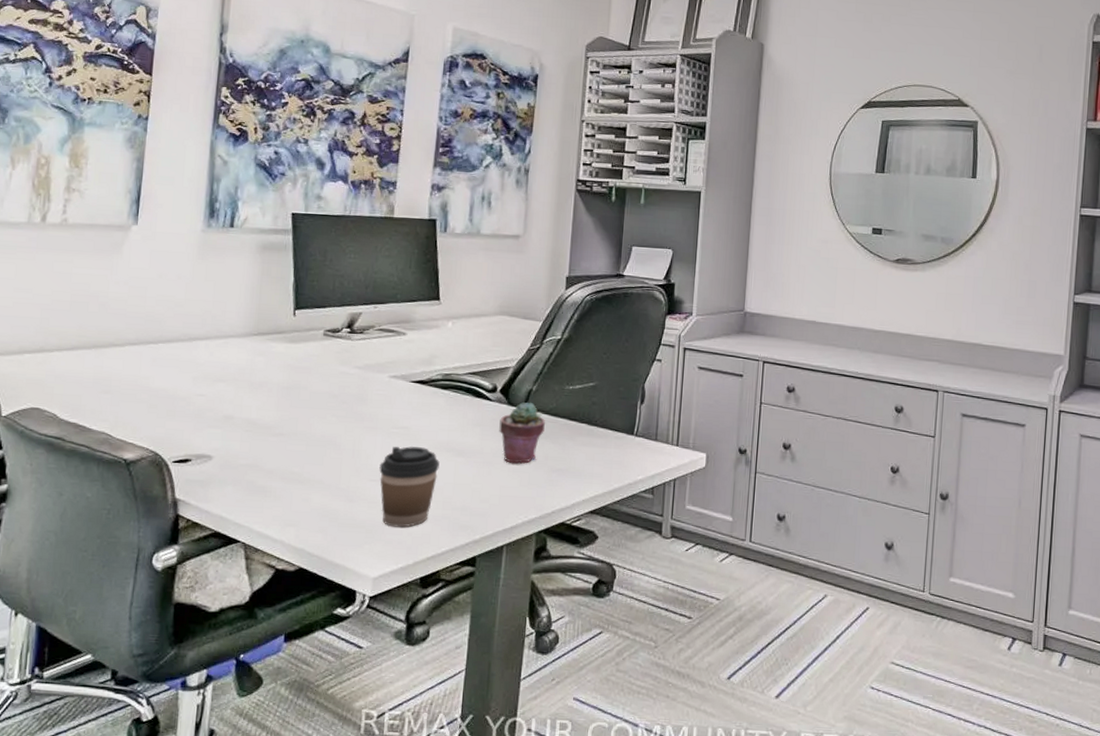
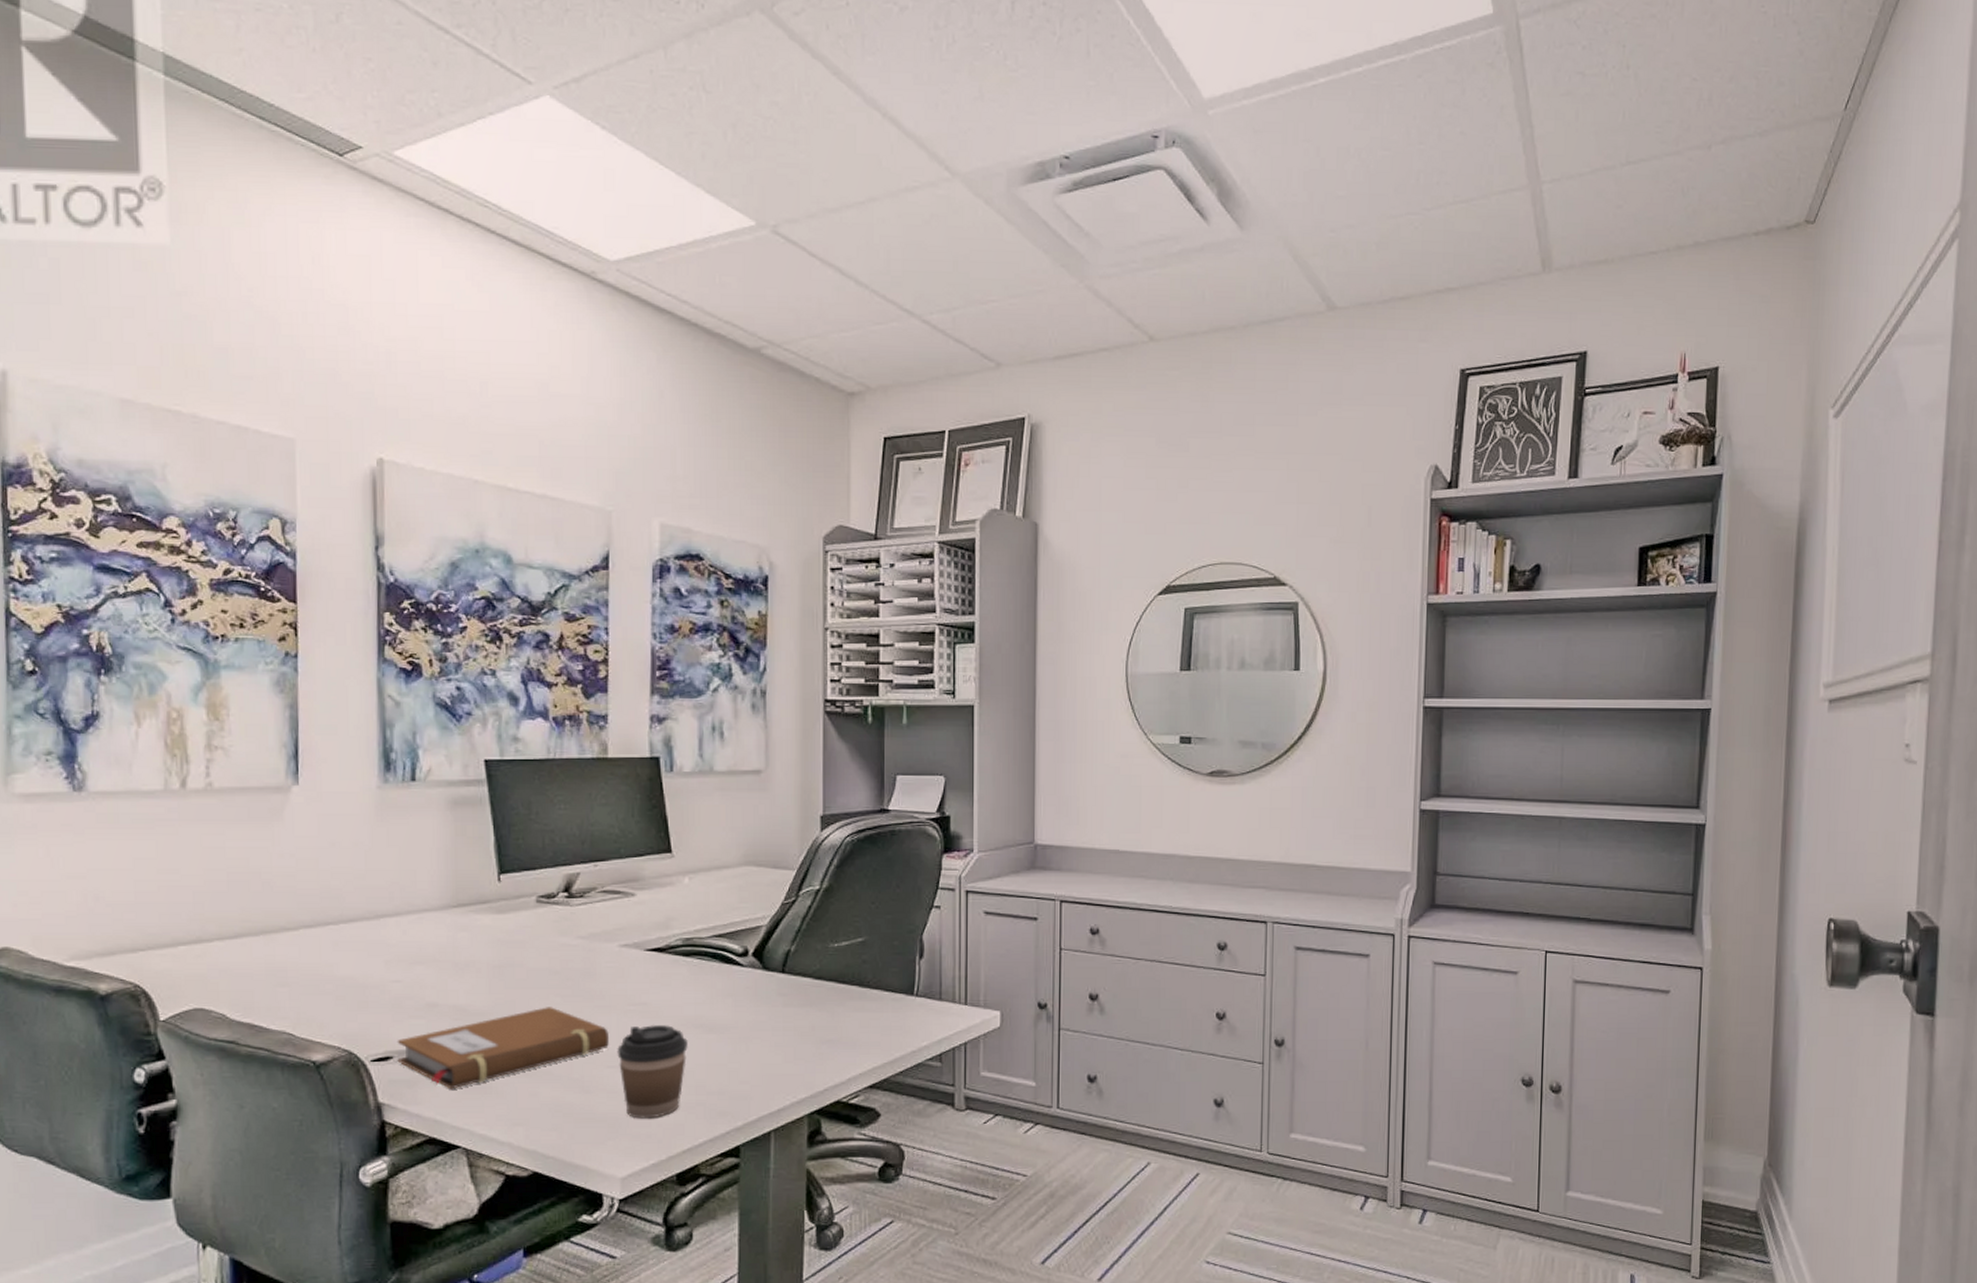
notebook: none [195,425,374,491] -> present [397,1007,609,1089]
potted succulent: present [499,402,546,465] -> none [755,964,810,1038]

